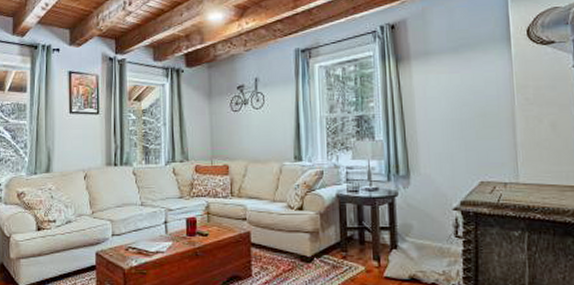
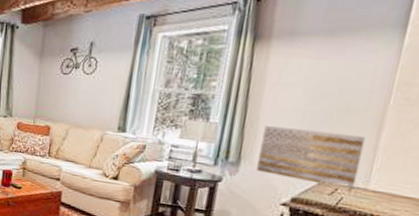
wall art: none [423,135,509,185] -> present [256,126,366,190]

